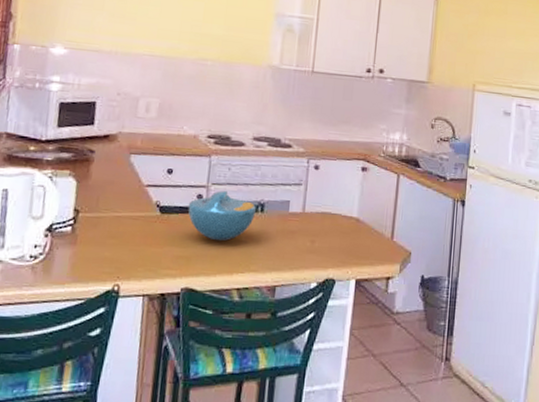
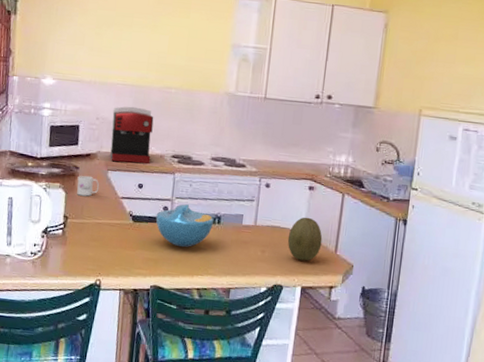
mug: none [91,161,120,185] -> present [77,176,100,197]
coffee maker: none [133,80,187,146] -> present [110,106,154,164]
fruit: none [339,201,378,250] -> present [287,217,323,261]

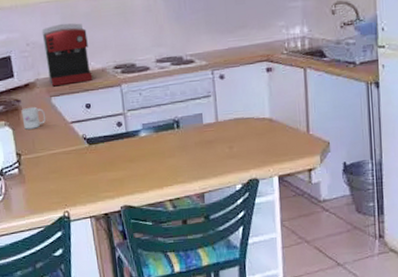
bowl: present [155,204,214,248] -> none [111,115,173,161]
fruit: present [287,217,323,261] -> none [254,101,292,149]

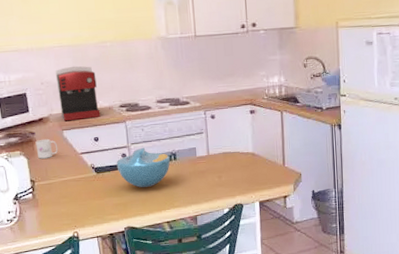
bowl: none [111,115,173,161] -> present [116,148,171,188]

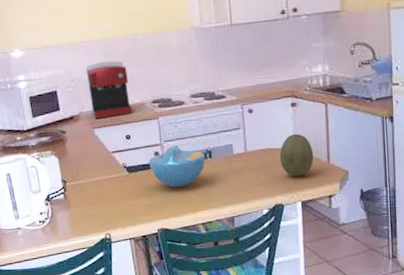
mug: present [35,139,59,159] -> none [66,138,90,158]
fruit: none [239,138,271,179] -> present [279,133,314,177]

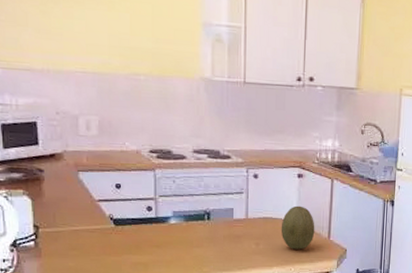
coffee maker: present [85,61,132,119] -> none [74,97,126,162]
bowl: present [149,145,206,188] -> none [139,202,203,248]

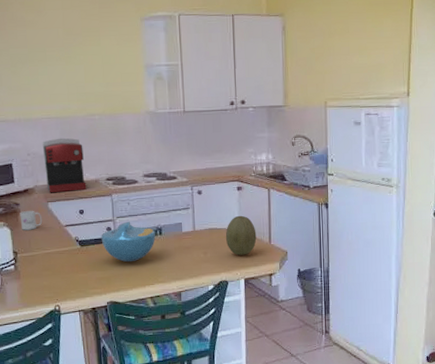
mug: none [43,179,71,202] -> present [19,211,43,230]
coffee maker: none [74,97,126,162] -> present [42,138,87,193]
bowl: none [139,202,203,248] -> present [101,222,156,262]

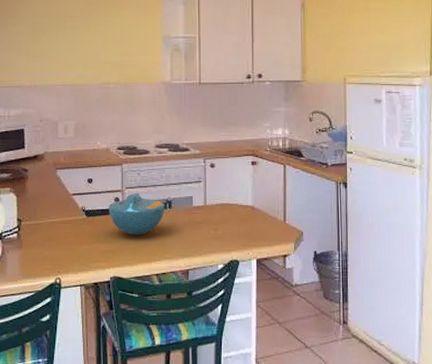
mug: present [19,211,43,230] -> none [27,178,50,197]
coffee maker: present [42,138,87,193] -> none [55,105,97,160]
fruit: present [225,215,257,256] -> none [237,191,271,234]

